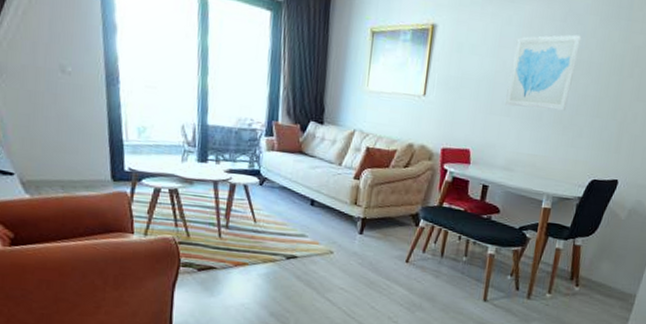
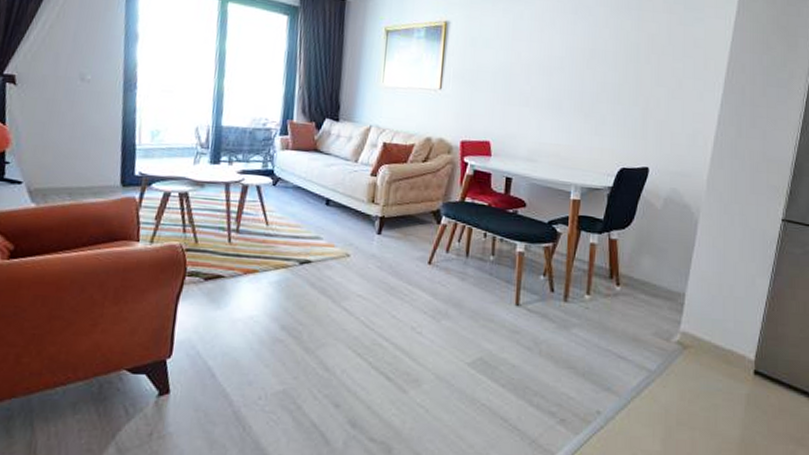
wall art: present [504,34,582,111] -> none [522,25,595,99]

